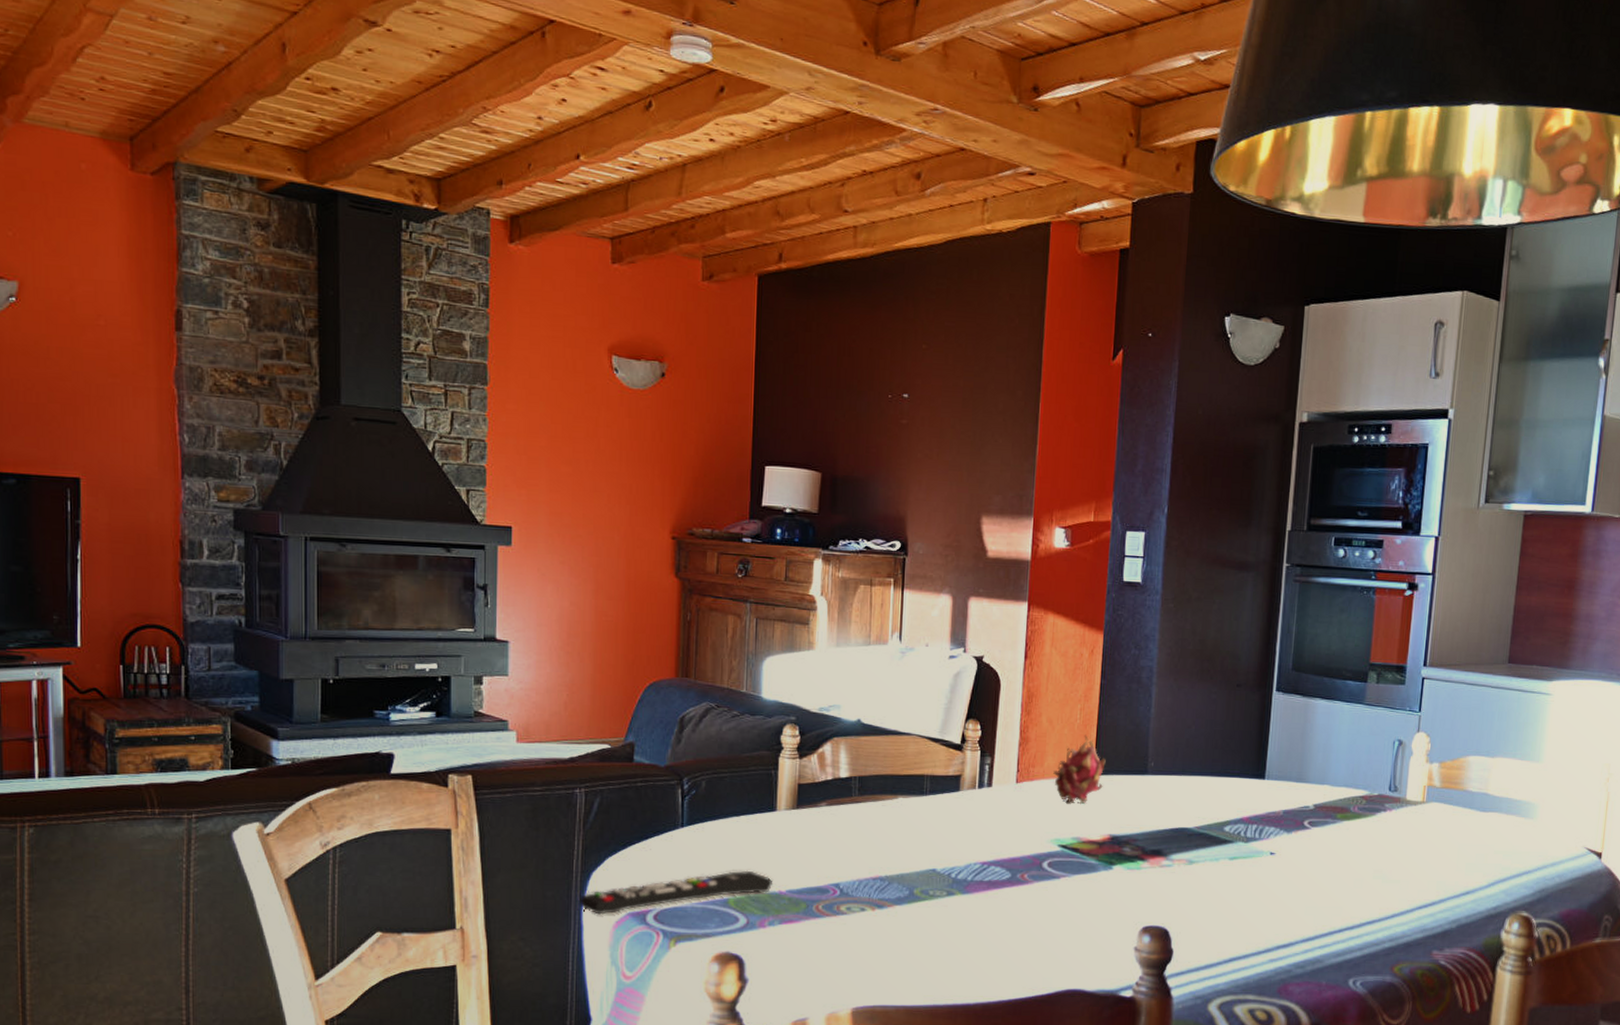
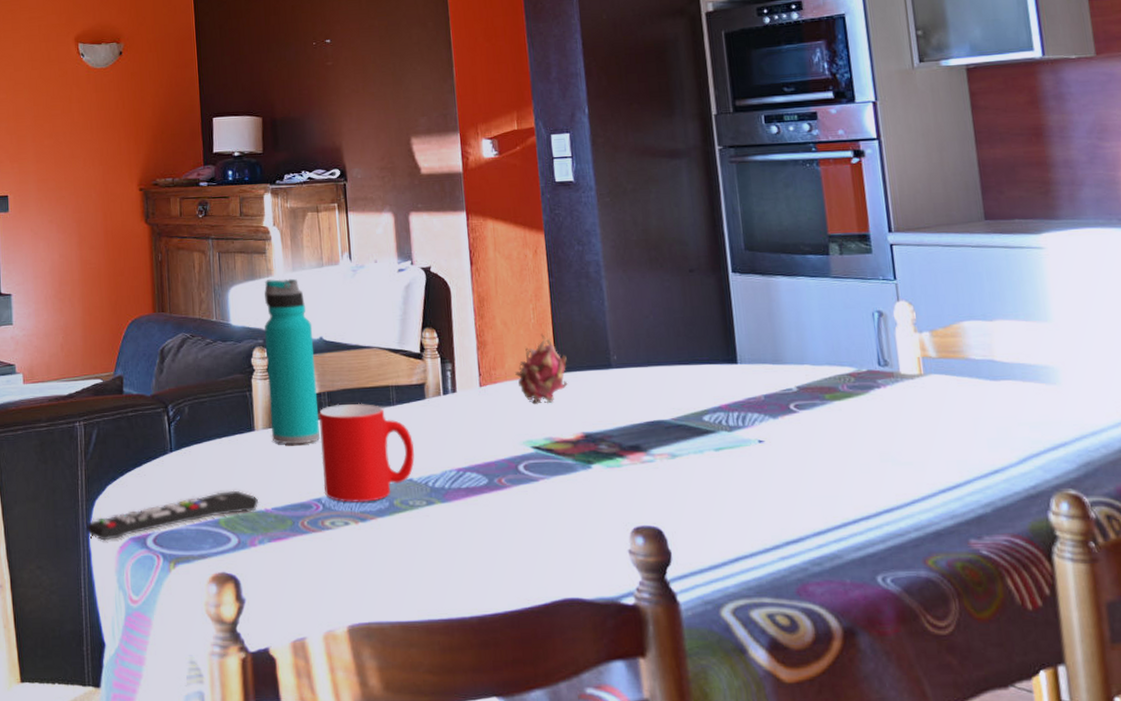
water bottle: none [794,653,851,828] -> present [264,278,321,445]
cup: none [843,790,941,890] -> present [319,403,415,503]

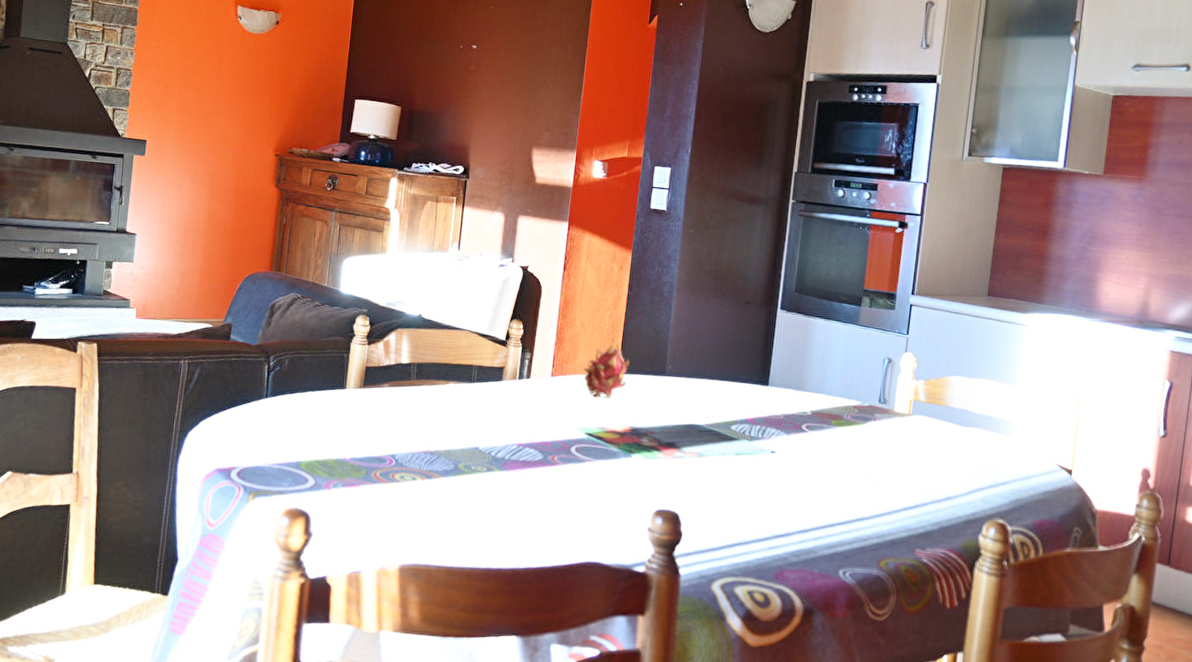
remote control: present [86,490,259,541] -> none [176,438,339,469]
water bottle: present [264,278,321,445] -> none [360,256,414,406]
cup: present [319,403,415,503] -> none [399,375,485,463]

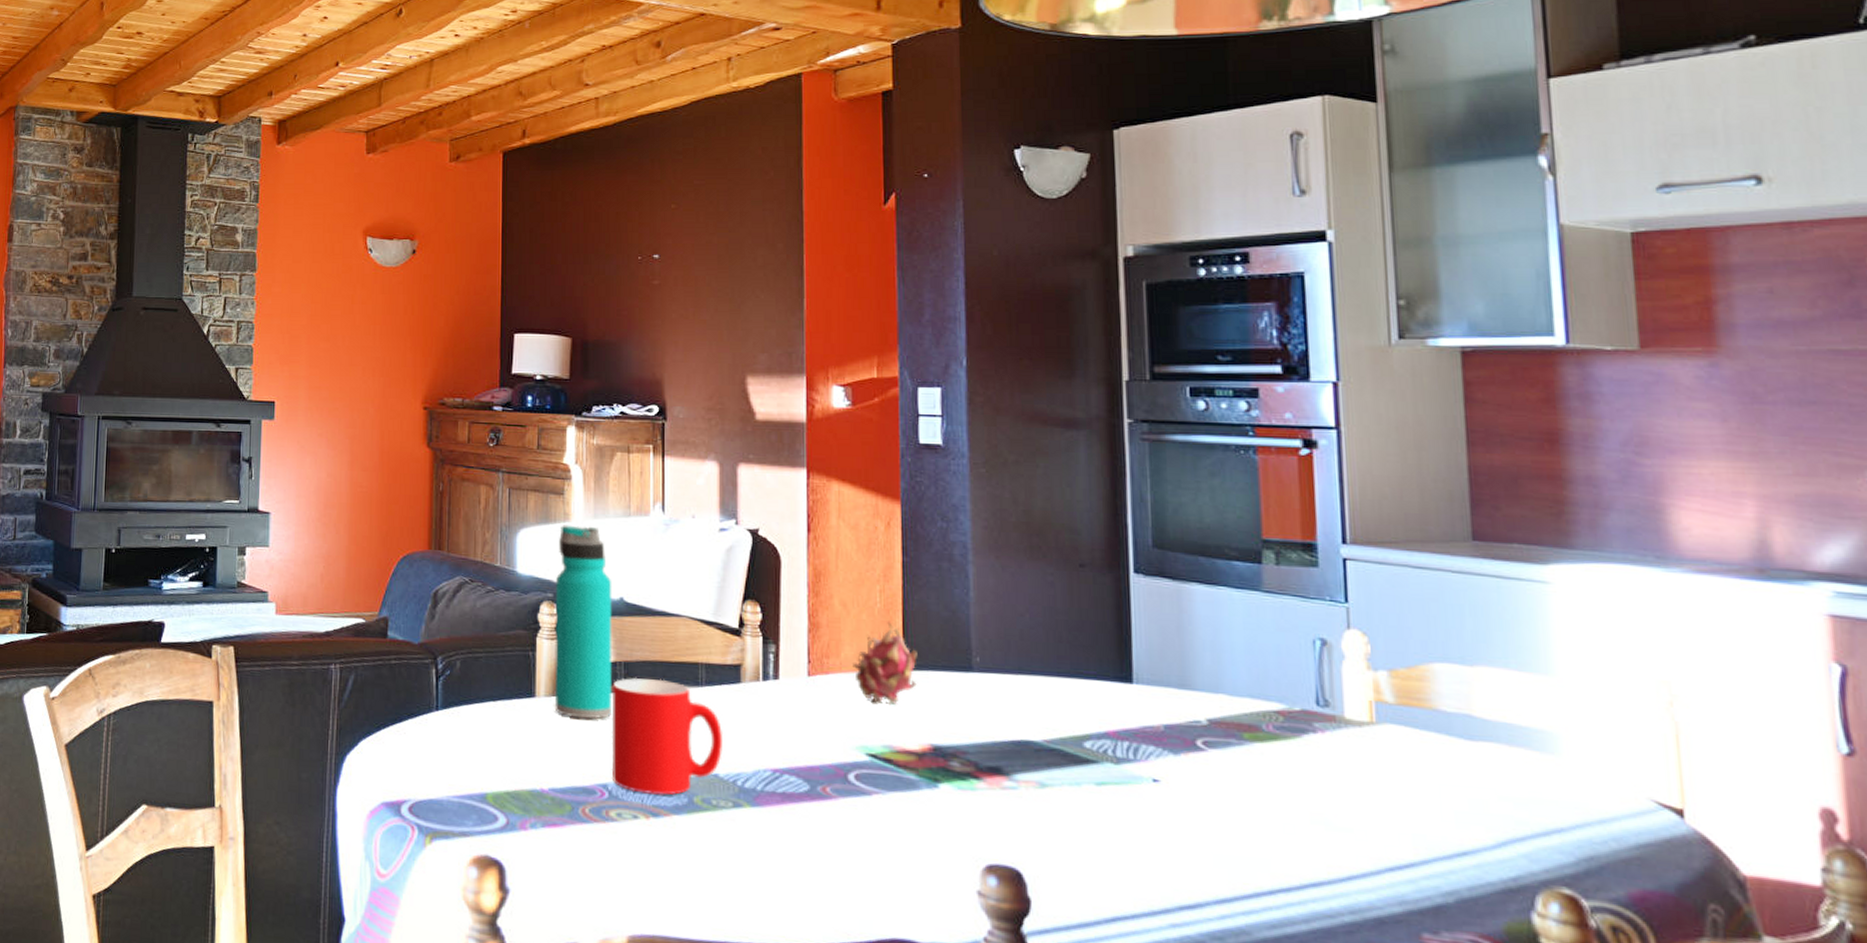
water bottle: none [360,256,414,406] -> present [554,525,613,719]
cup: none [399,375,485,463] -> present [611,678,722,795]

